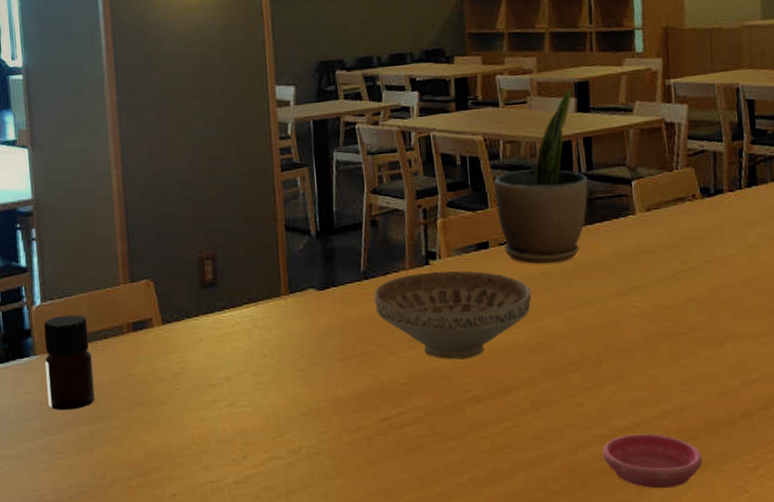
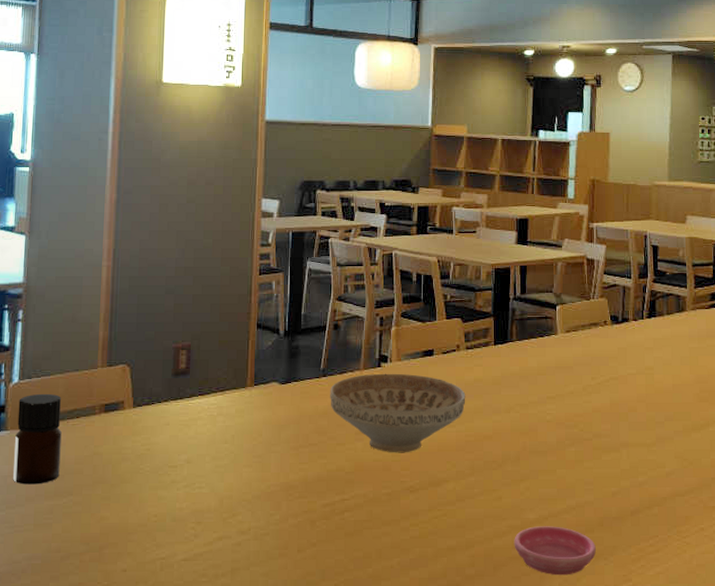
potted plant: present [493,88,588,264] -> none [442,223,521,373]

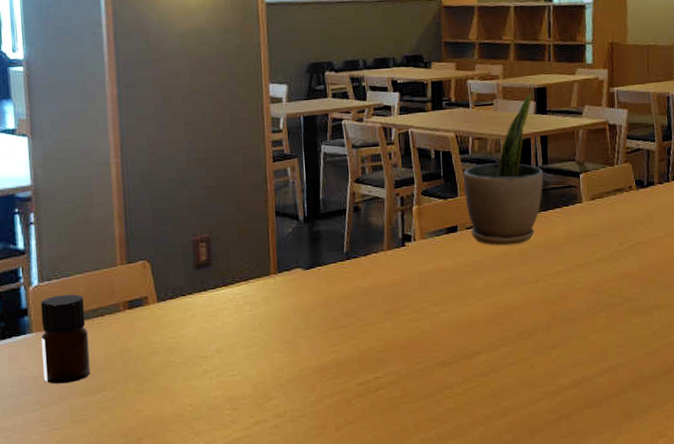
decorative bowl: present [330,373,466,453] -> none [355,251,493,330]
potted plant: none [442,223,521,373] -> present [462,92,544,246]
saucer: present [514,526,596,576] -> none [549,389,631,436]

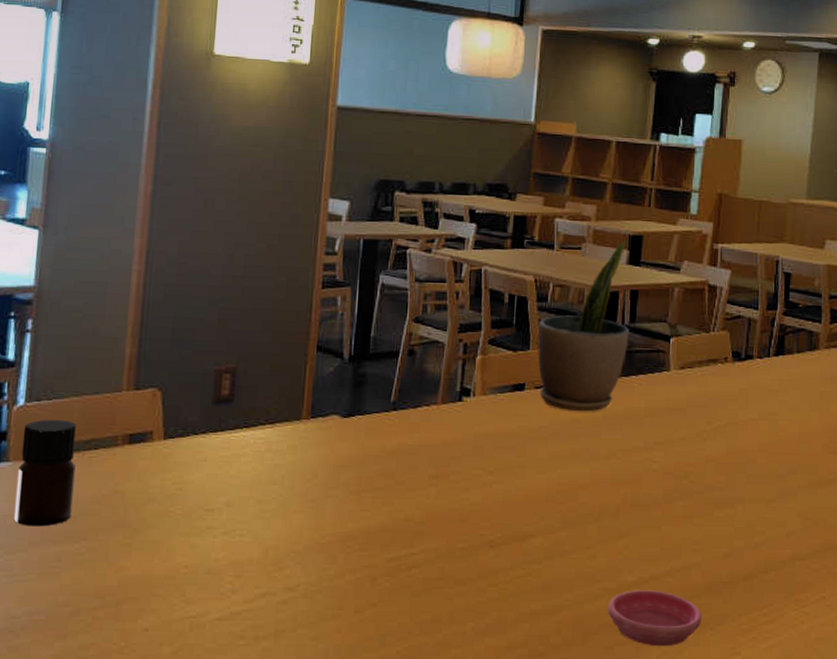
saucer: none [549,389,631,436] -> present [608,590,702,647]

